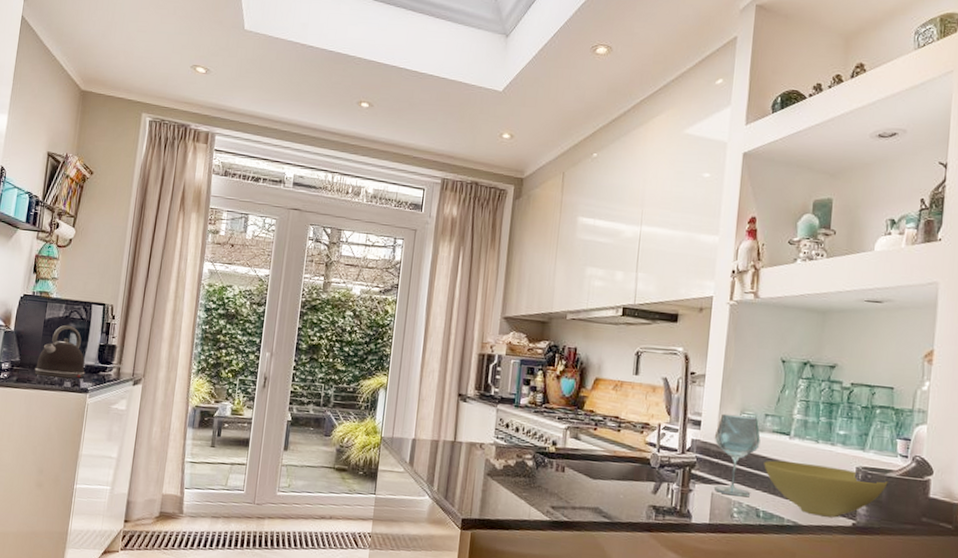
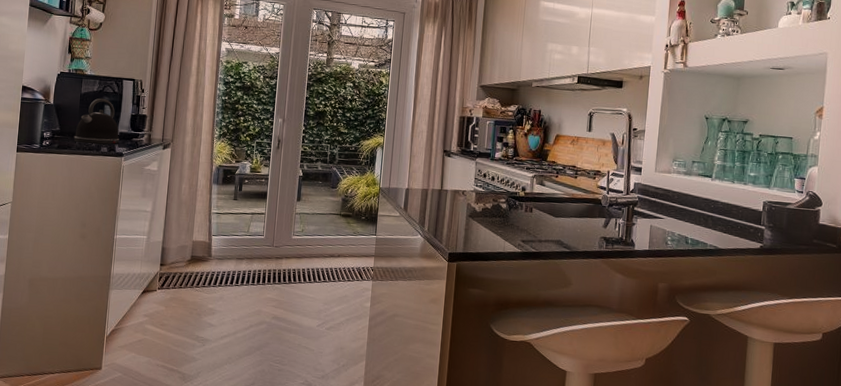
wine glass: present [713,413,761,497] -> none [652,161,689,228]
bowl: present [764,460,888,518] -> none [691,198,788,242]

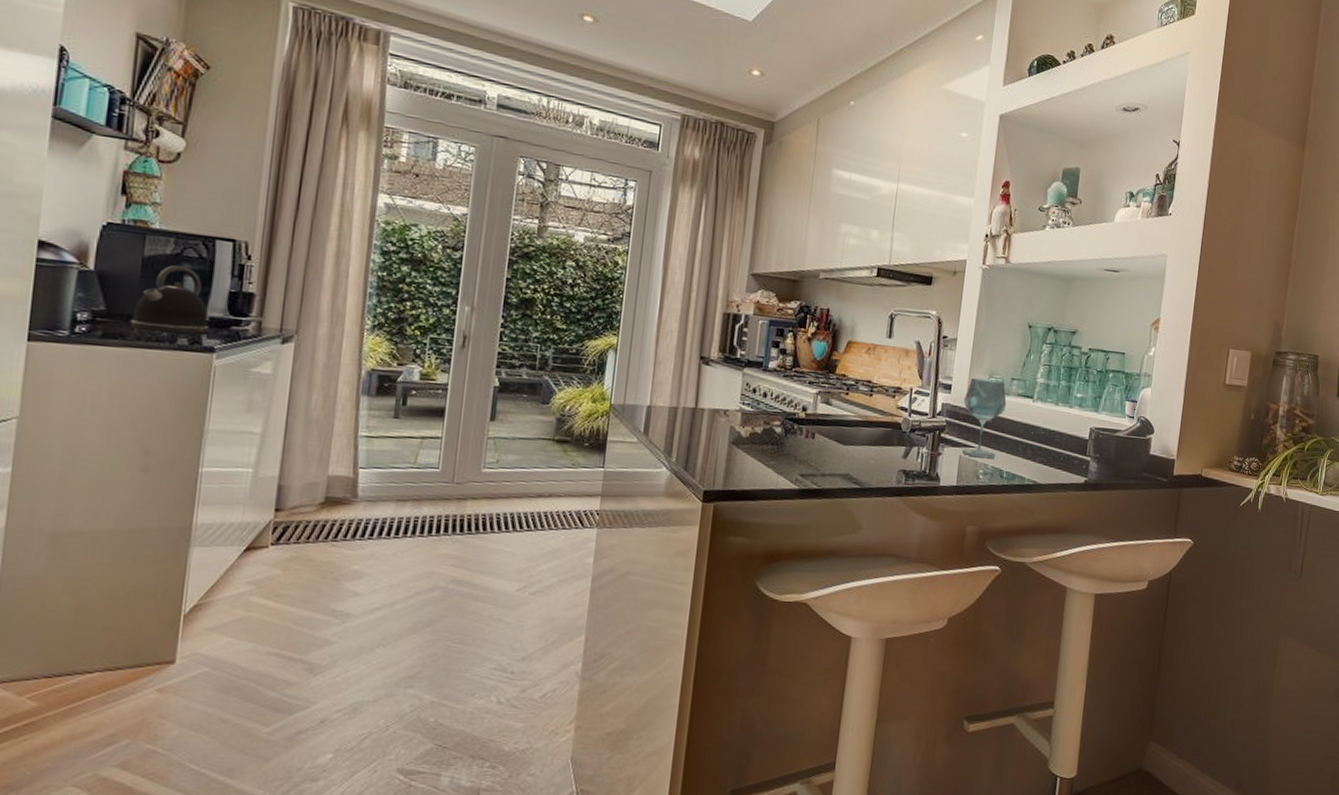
wine glass: none [652,161,689,228] -> present [961,377,1007,459]

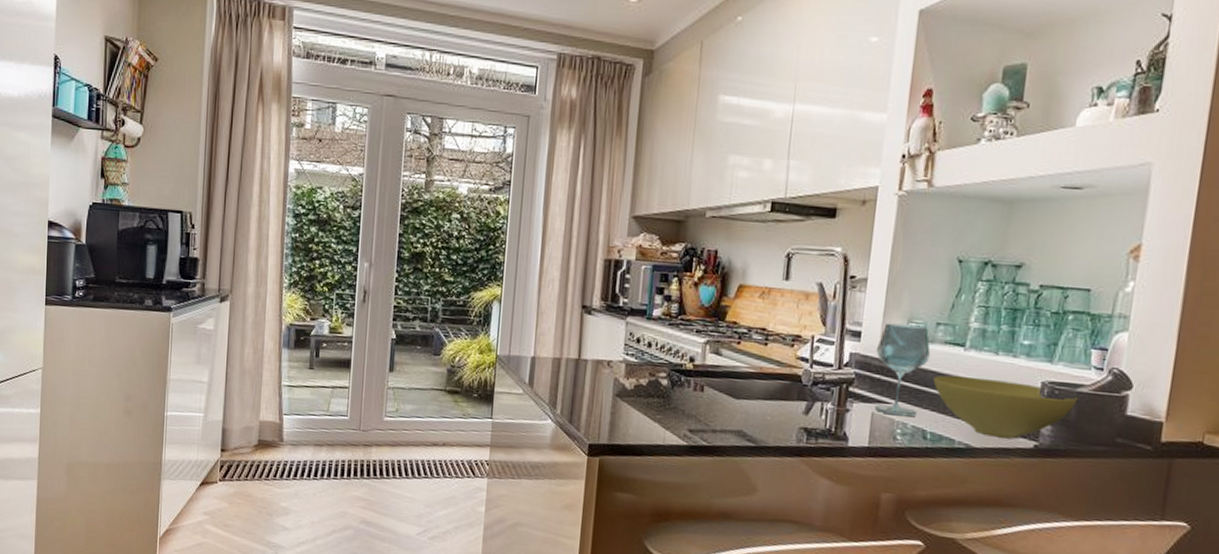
kettle: present [129,264,209,335] -> none [111,235,167,297]
bowl: none [1008,422,1117,476] -> present [933,375,1079,439]

